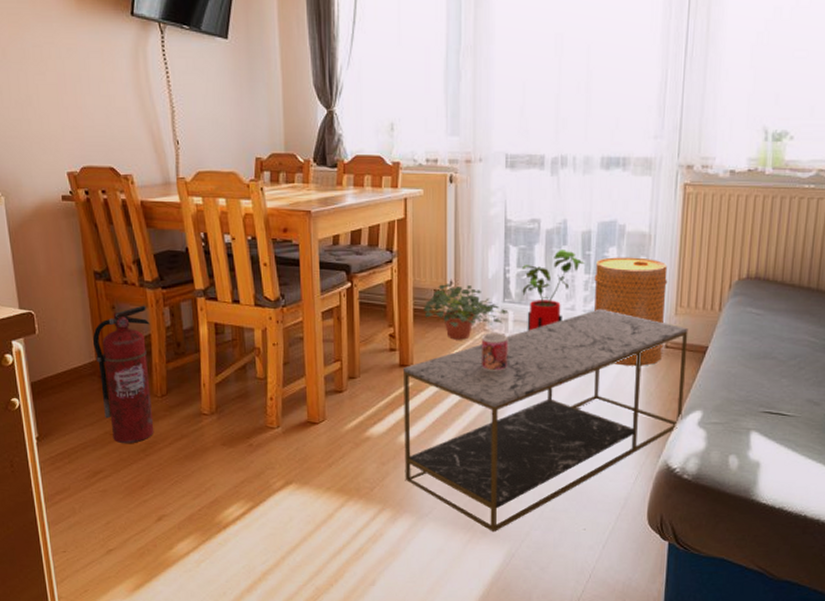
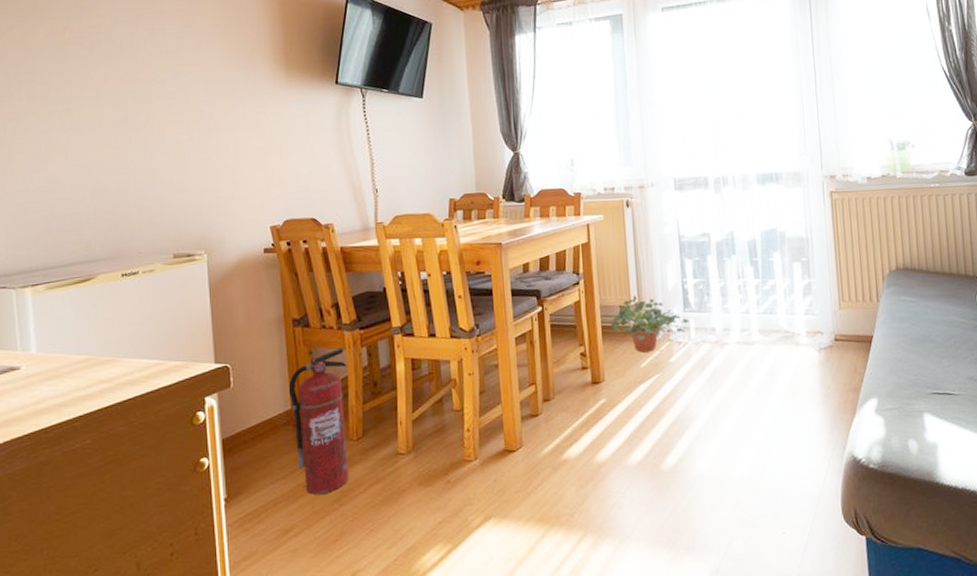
coffee table: present [402,308,689,533] -> none [595,309,860,548]
mug: present [482,332,510,372] -> none [667,341,694,381]
house plant: present [522,250,585,331] -> none [698,258,754,337]
basket: present [594,257,668,366] -> none [763,259,833,362]

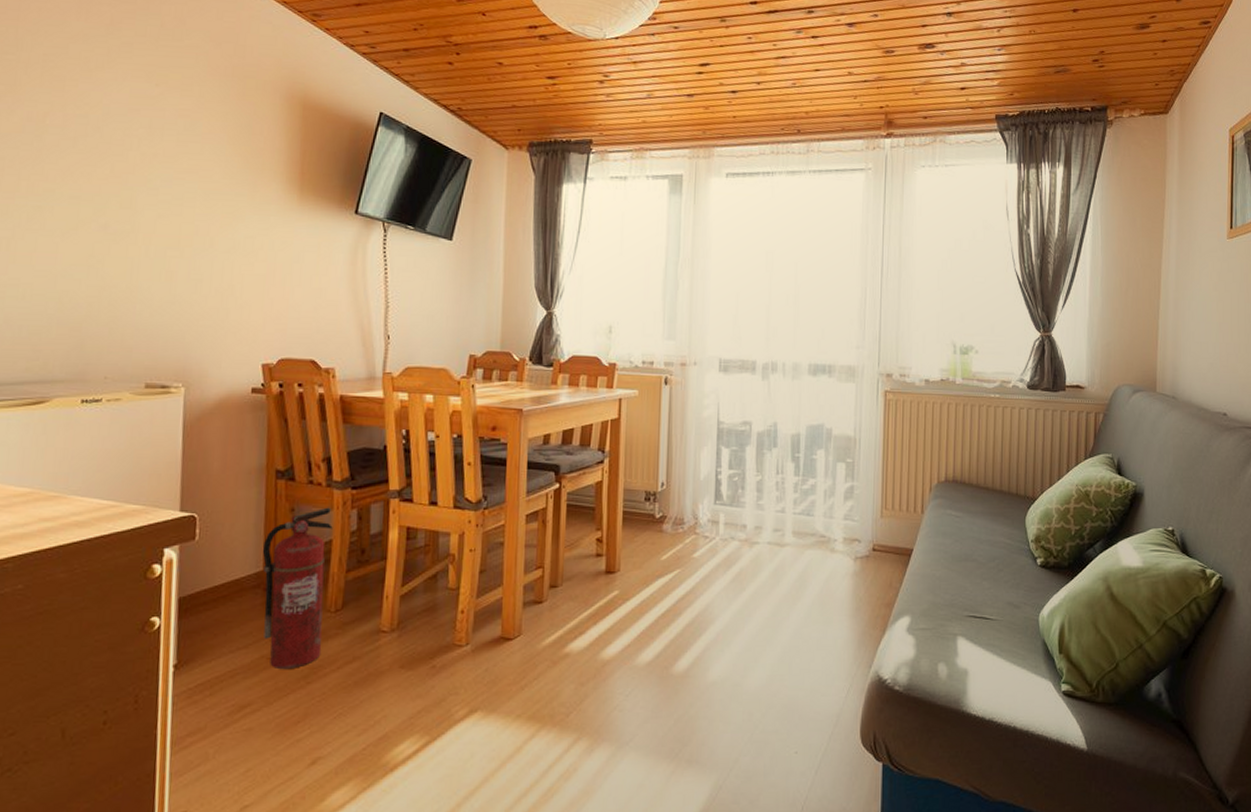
potted plant: present [610,299,690,353] -> none [632,485,720,544]

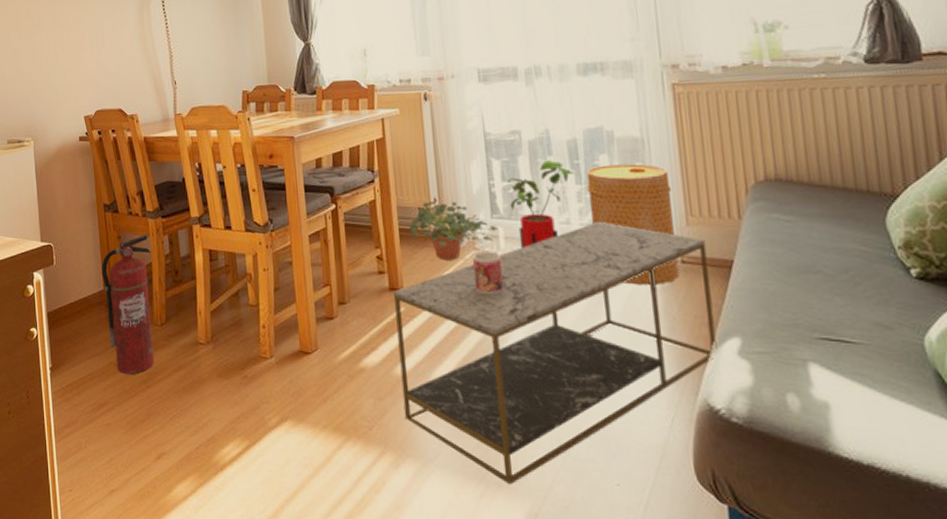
coffee table: none [605,511,894,761] -> present [393,221,717,485]
potted plant: none [632,485,720,544] -> present [408,201,499,260]
mug: none [691,536,721,579] -> present [473,251,505,295]
house plant: none [733,452,794,534] -> present [507,160,575,249]
basket: none [803,460,872,570] -> present [587,164,679,285]

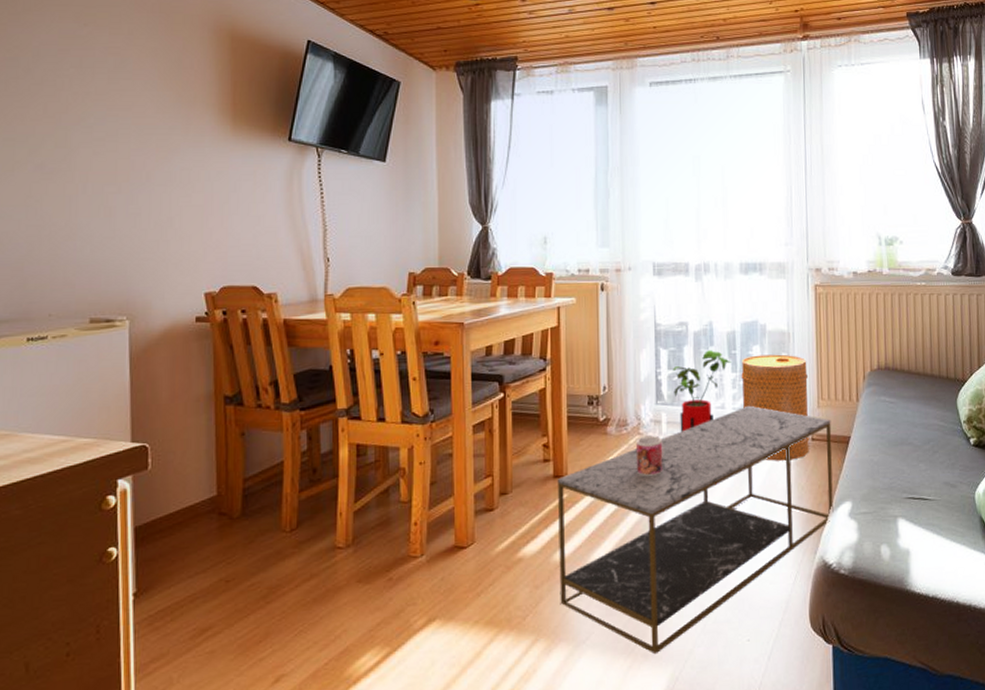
fire extinguisher: present [101,234,155,375] -> none [215,429,284,592]
potted plant: present [408,201,499,260] -> none [577,389,662,446]

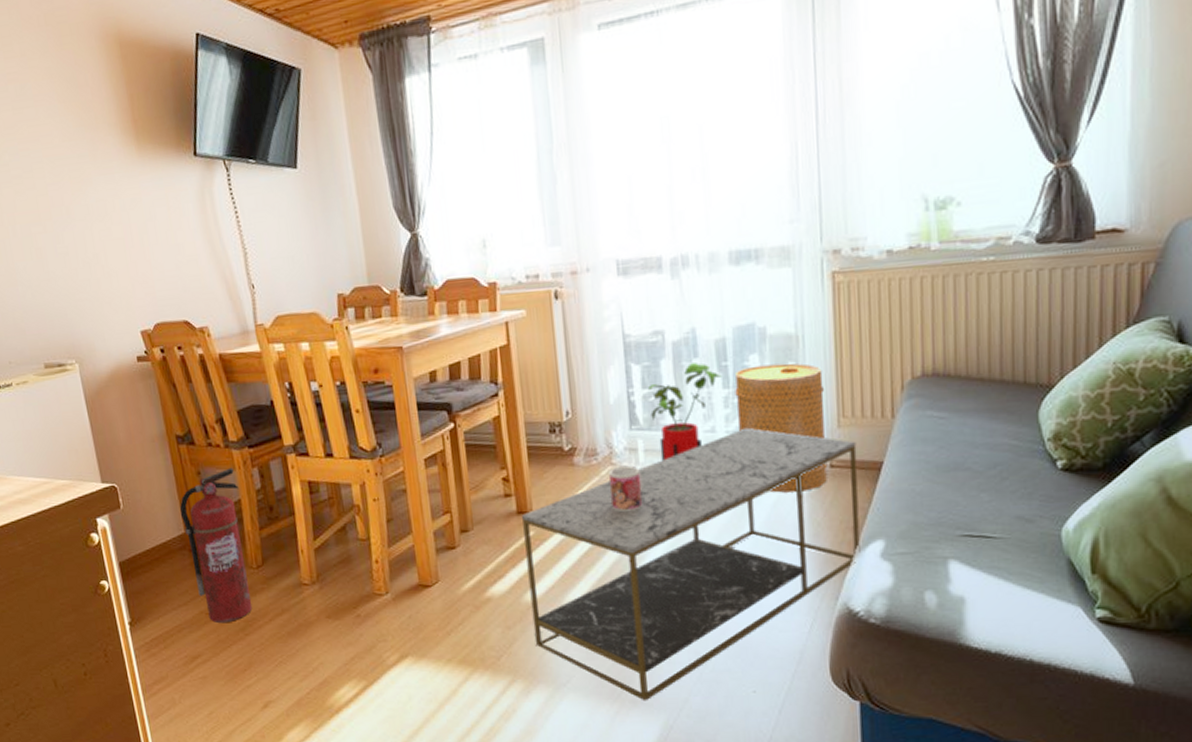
fire extinguisher: none [215,429,284,592] -> present [180,467,253,624]

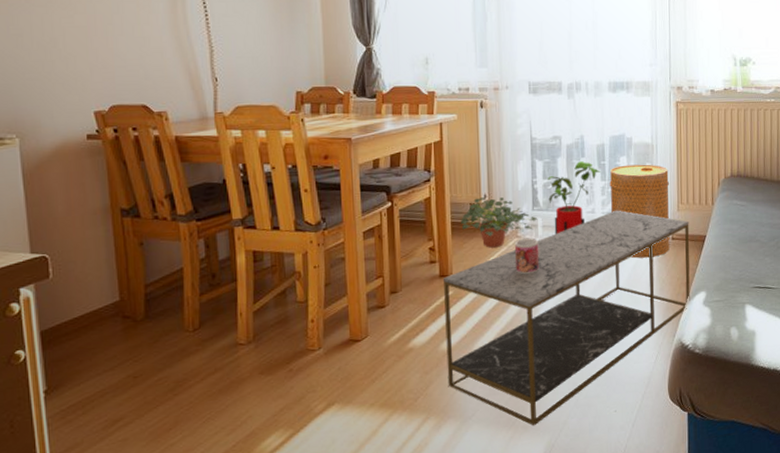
fire extinguisher: present [180,467,253,624] -> none [116,239,185,386]
potted plant: none [537,414,638,479] -> present [460,197,538,248]

